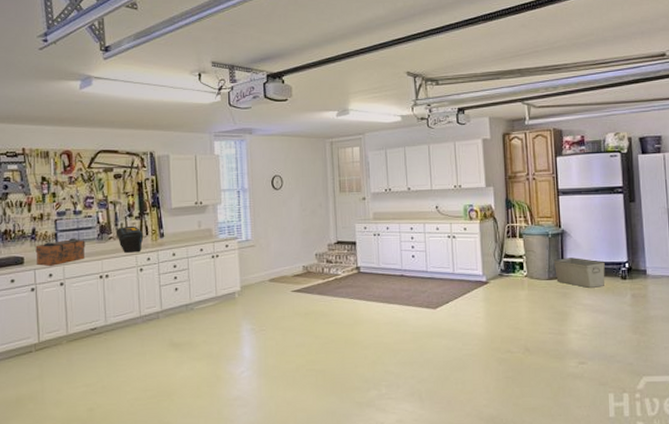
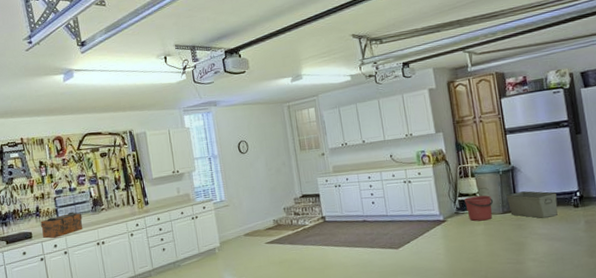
toolbox: present [117,225,144,254] -> none [107,197,132,222]
bucket: none [509,258,540,286] -> present [463,195,494,222]

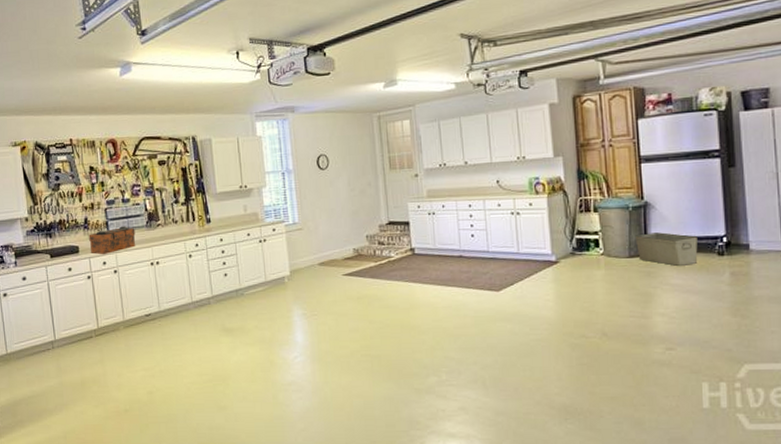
bucket: present [463,195,494,222] -> none [582,234,619,265]

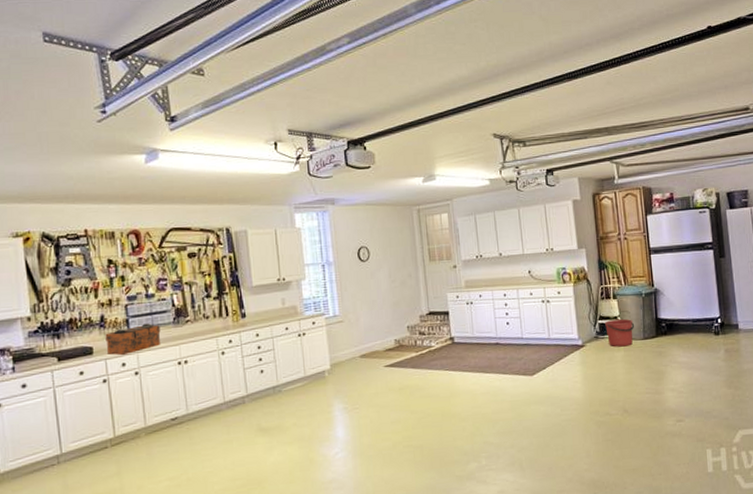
bucket: none [582,234,619,265] -> present [604,318,635,347]
storage bin: present [634,232,698,267] -> none [647,316,699,346]

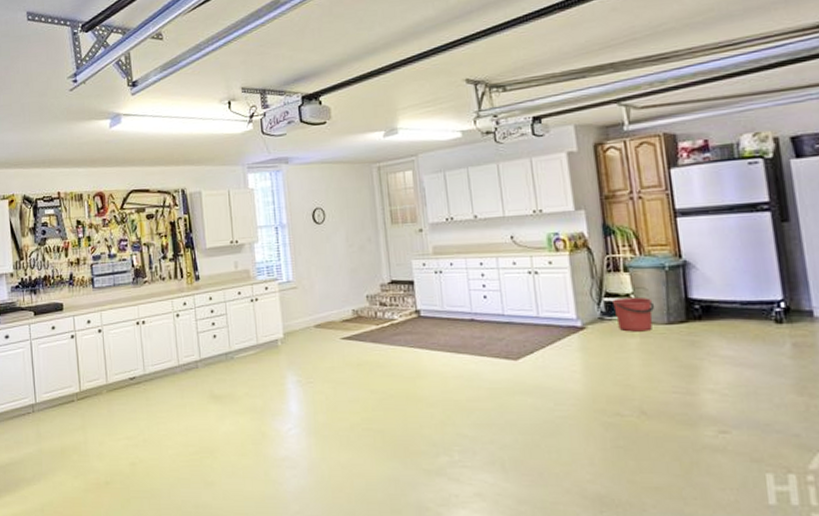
tool box: present [105,323,161,356] -> none [73,282,121,313]

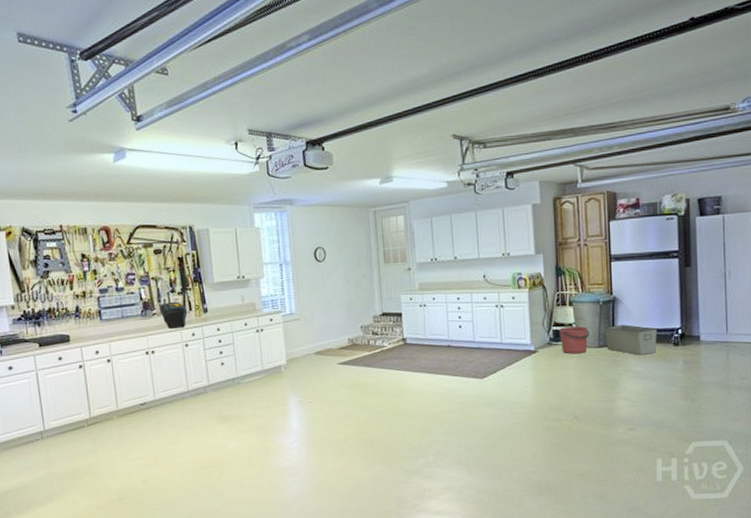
toolbox: none [151,268,179,299] -> present [160,301,188,330]
storage bin: none [673,295,751,336] -> present [604,325,657,356]

